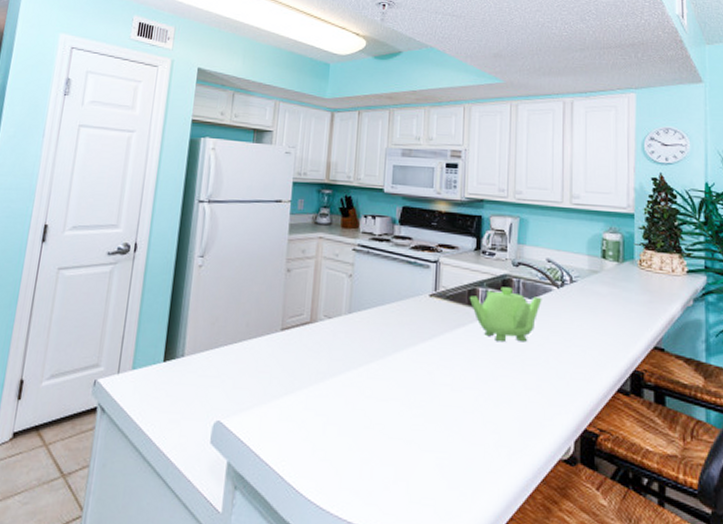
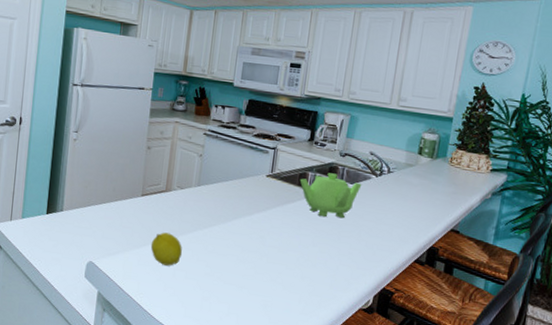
fruit: none [293,375,333,420] -> present [150,232,182,266]

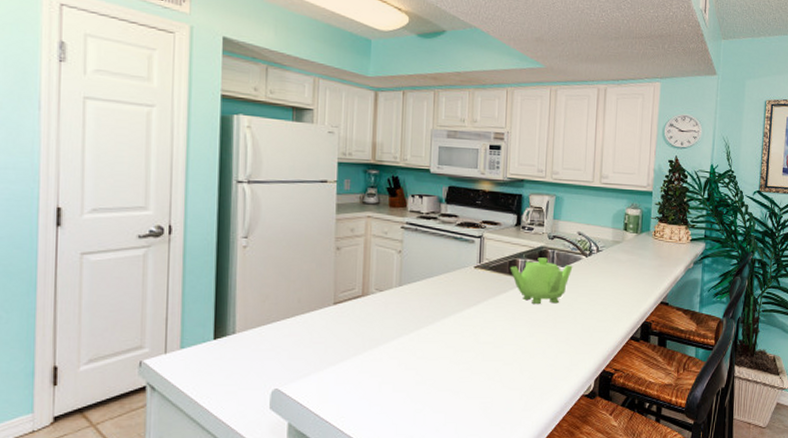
fruit: present [150,232,182,266] -> none [349,343,387,380]

